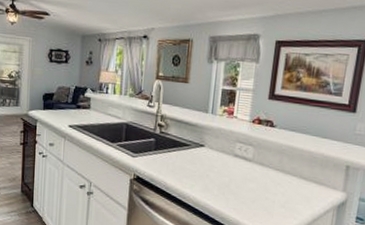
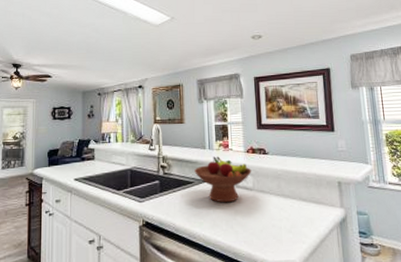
fruit bowl: none [192,122,254,170] -> present [194,156,252,203]

